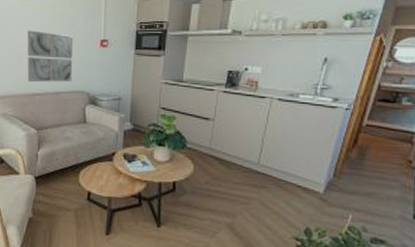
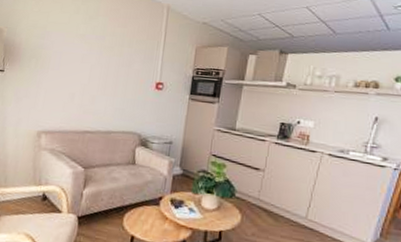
wall art: present [27,30,73,83] -> none [79,67,129,122]

